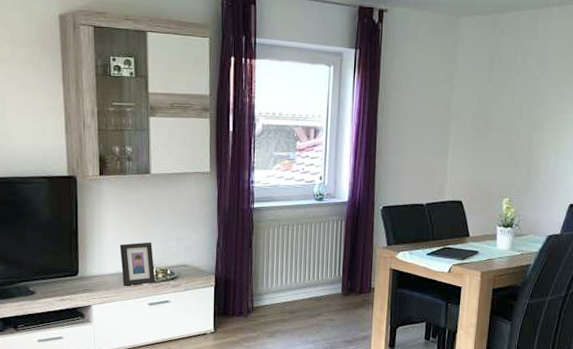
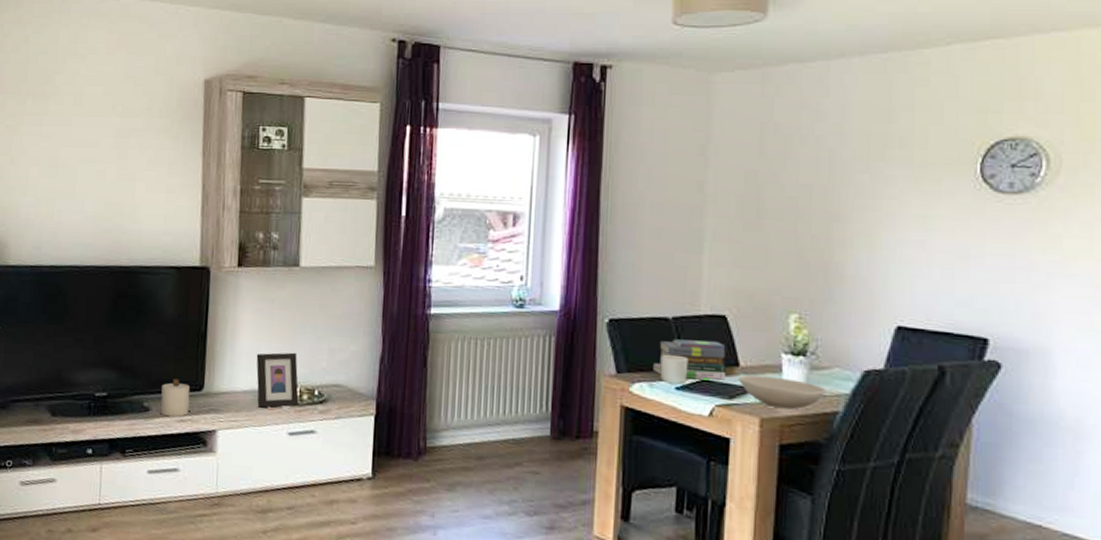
candle: none [43,267,68,298] -> present [160,378,190,417]
books: none [412,219,461,247] -> present [653,339,727,380]
mug: none [416,230,436,251] -> present [659,354,689,385]
bowl: none [468,242,523,264] -> present [739,374,826,409]

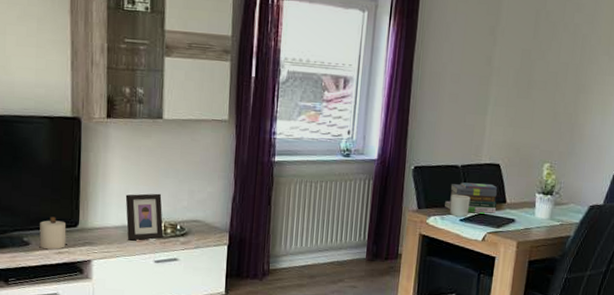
bowl: present [739,374,826,409] -> none [505,209,563,234]

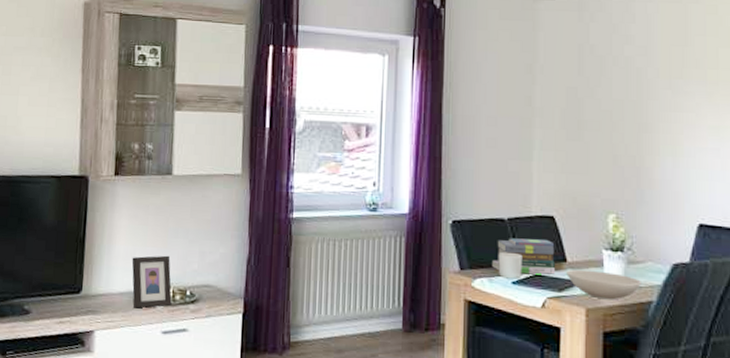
candle: present [39,216,67,250] -> none [40,282,69,319]
bowl: none [505,209,563,234] -> present [566,269,641,300]

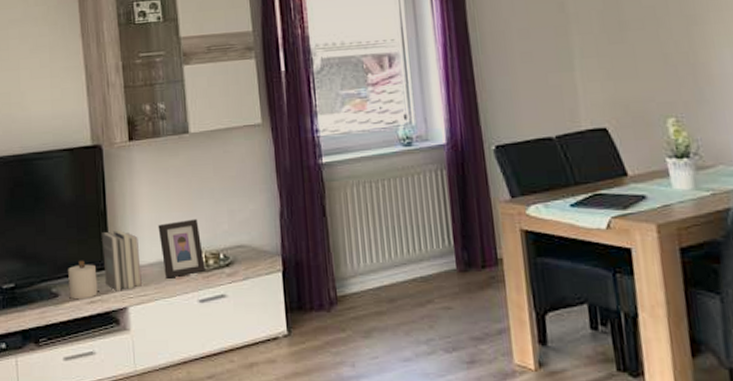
candle: none [40,282,69,319] -> present [68,260,98,300]
books: none [76,257,112,315] -> present [102,230,142,292]
books: present [492,238,556,275] -> none [545,153,617,195]
mug: present [498,252,523,279] -> none [550,172,580,202]
bowl: present [566,269,641,300] -> none [629,181,715,211]

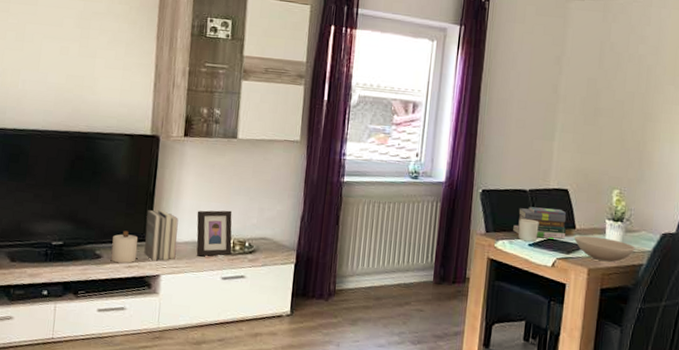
books: none [545,153,617,195] -> present [513,206,567,239]
mug: none [550,172,580,202] -> present [517,218,539,242]
bowl: none [629,181,715,211] -> present [574,235,635,262]

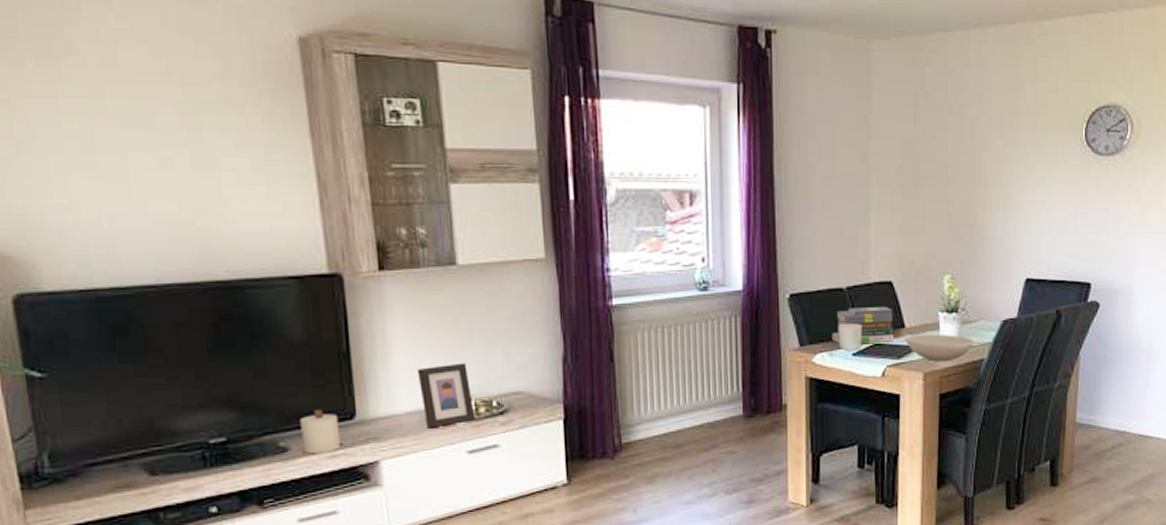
books: present [144,209,179,261] -> none [345,375,397,444]

